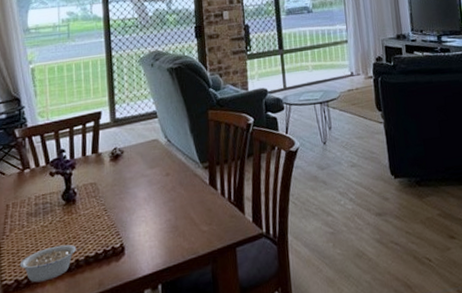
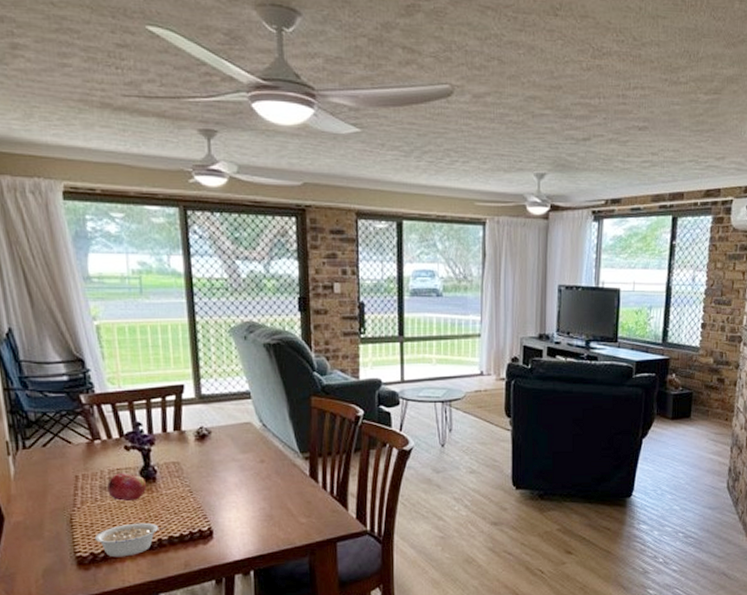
fruit: none [33,197,68,225] -> present [107,472,147,501]

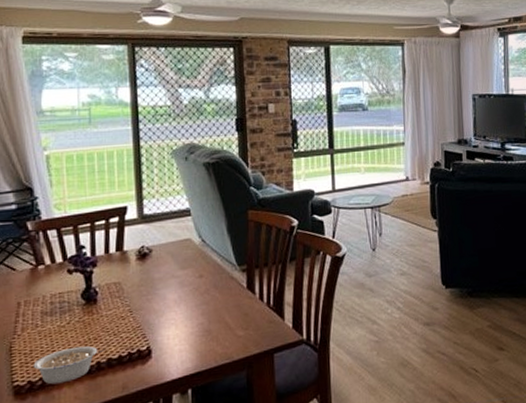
fruit: present [107,472,147,501] -> none [49,296,88,325]

